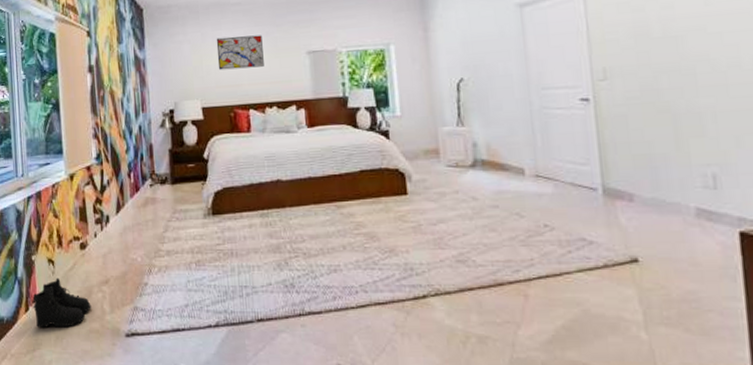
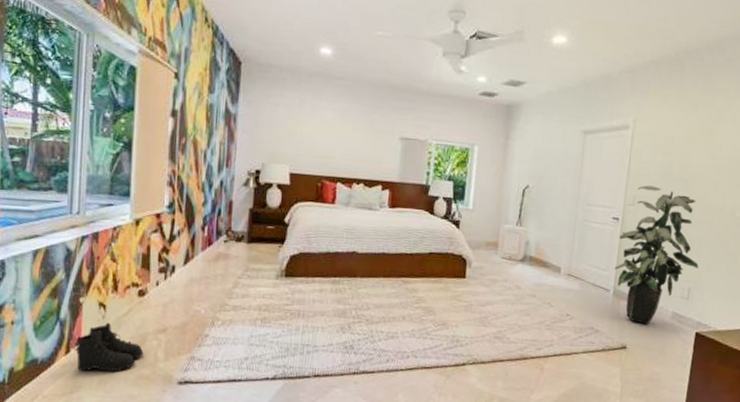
wall art: present [216,35,264,70] -> none [312,107,360,144]
indoor plant: none [594,52,722,229] -> present [614,185,699,326]

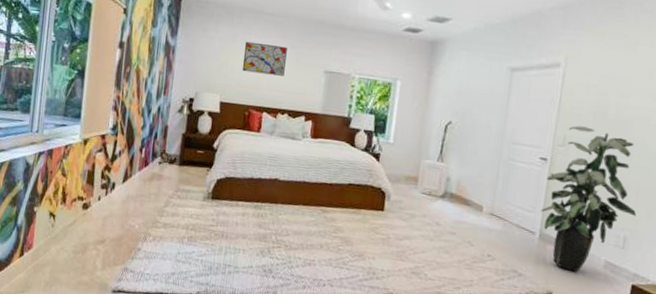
boots: present [74,322,144,372] -> none [27,230,85,277]
wall art: none [312,107,360,144] -> present [242,41,287,76]

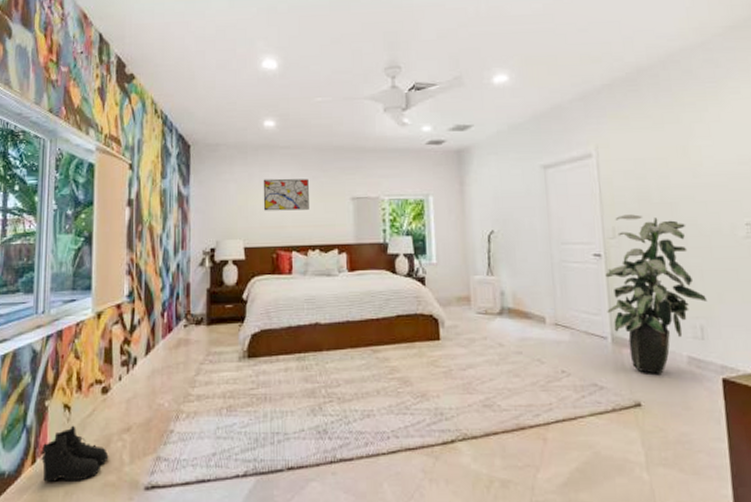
boots: none [27,230,85,277] -> present [40,425,109,482]

